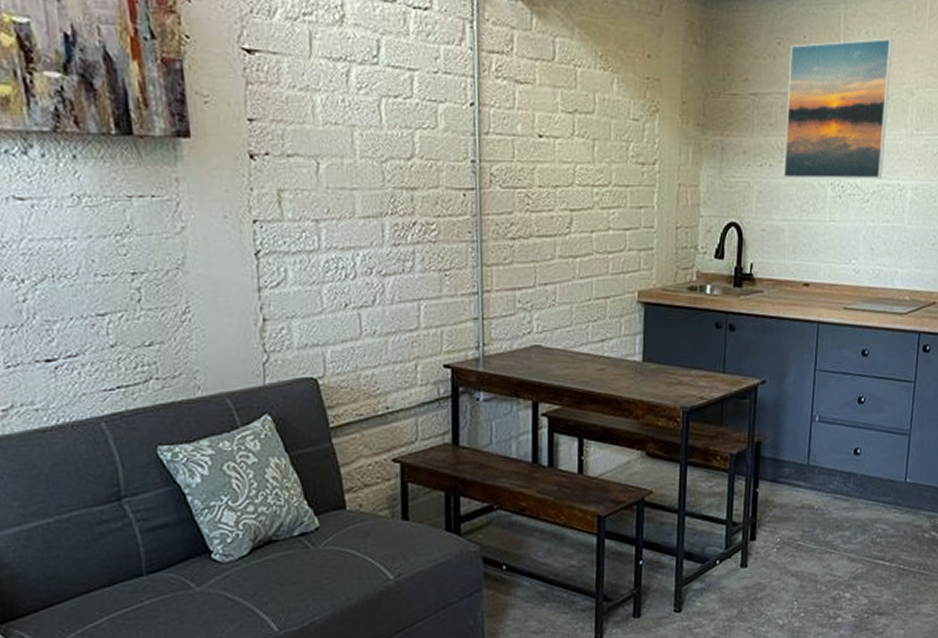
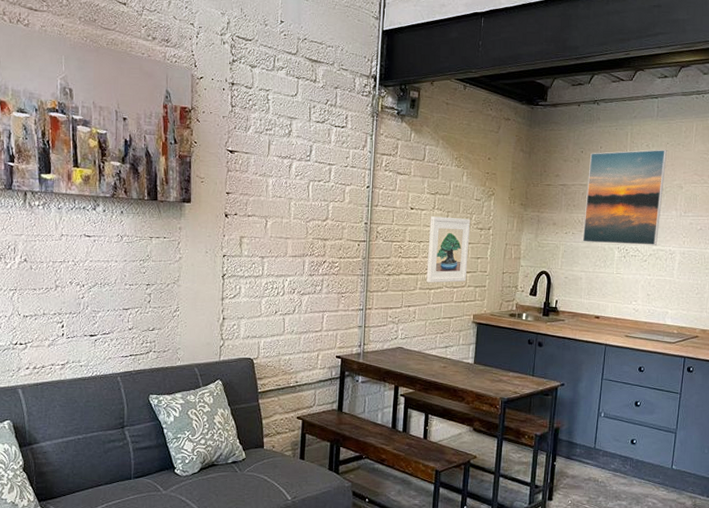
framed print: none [567,147,628,248] -> present [426,216,471,283]

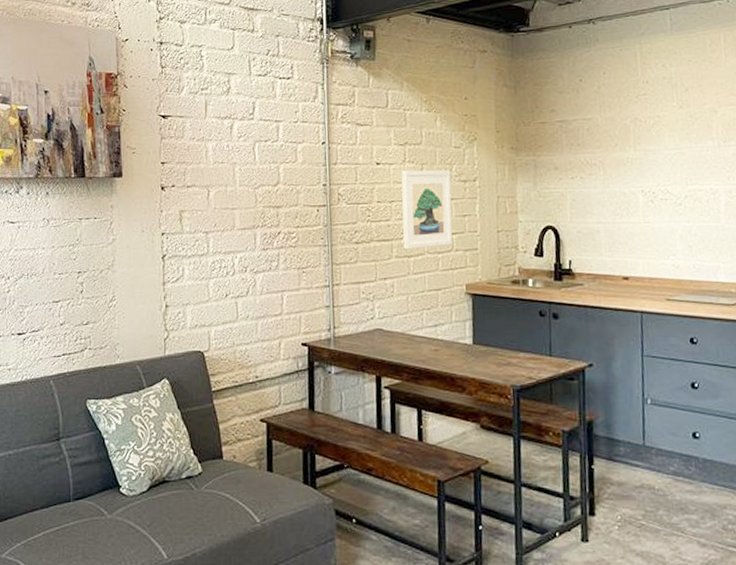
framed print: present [582,149,667,245] -> none [591,68,694,188]

